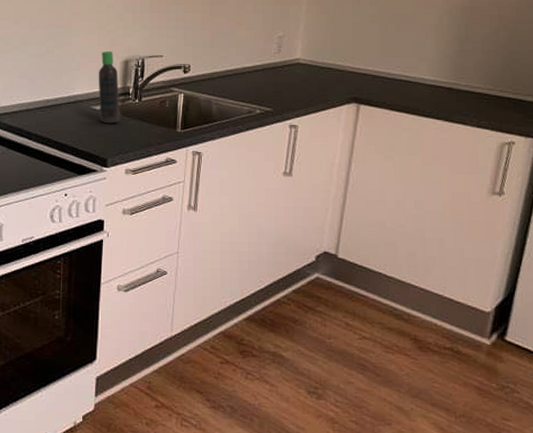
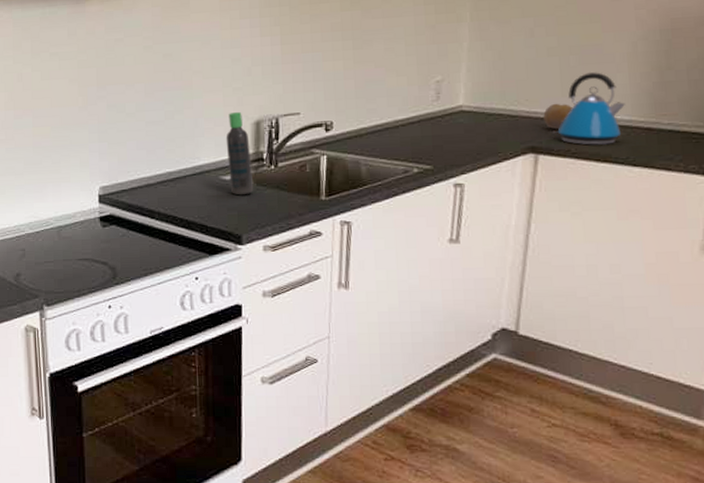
fruit: none [365,62,389,85] -> present [543,103,572,130]
kettle: none [372,38,432,101] -> present [553,72,625,146]

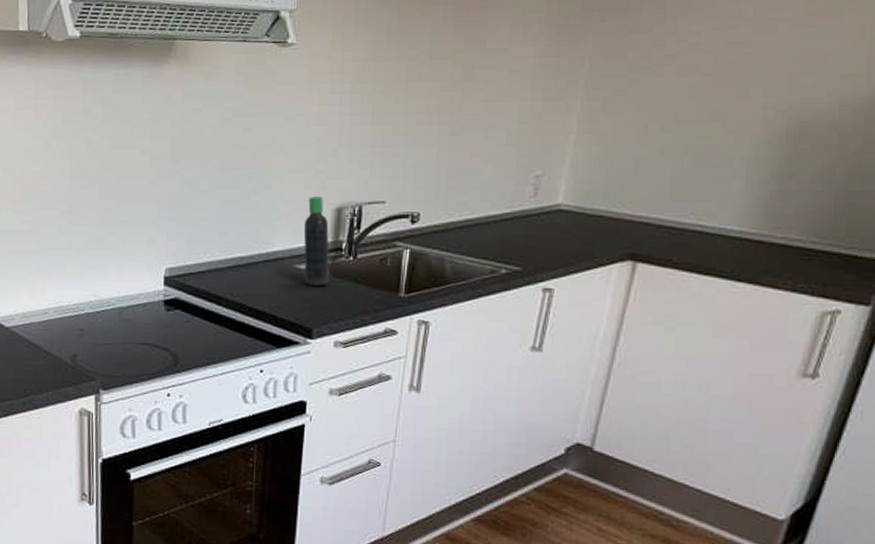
fruit: present [543,103,572,130] -> none [647,207,680,237]
kettle: present [553,72,625,146] -> none [656,176,737,257]

